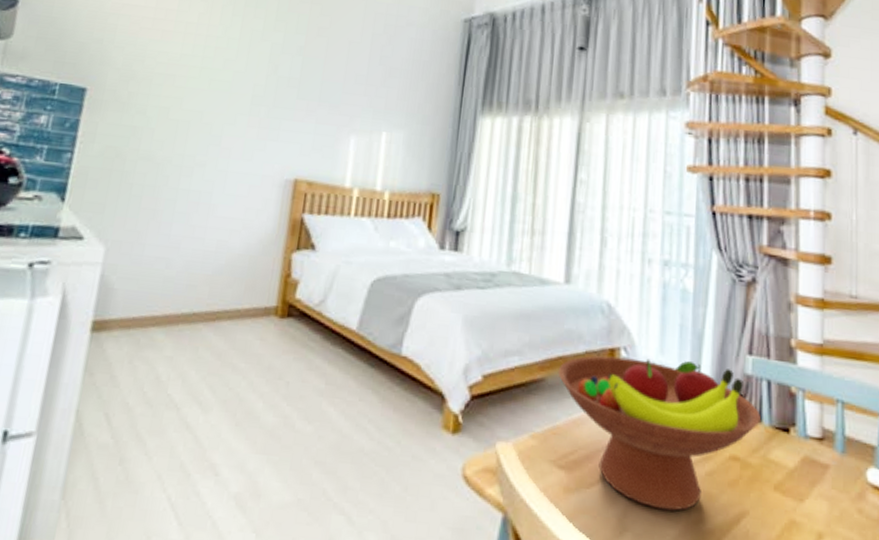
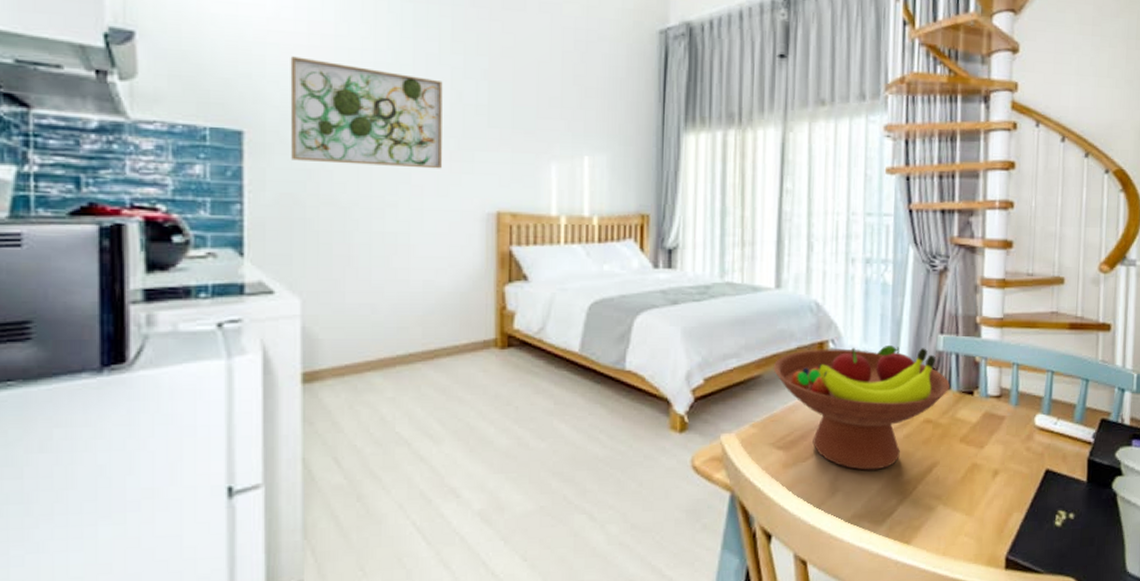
wall art: none [121,26,263,135] -> present [290,56,443,169]

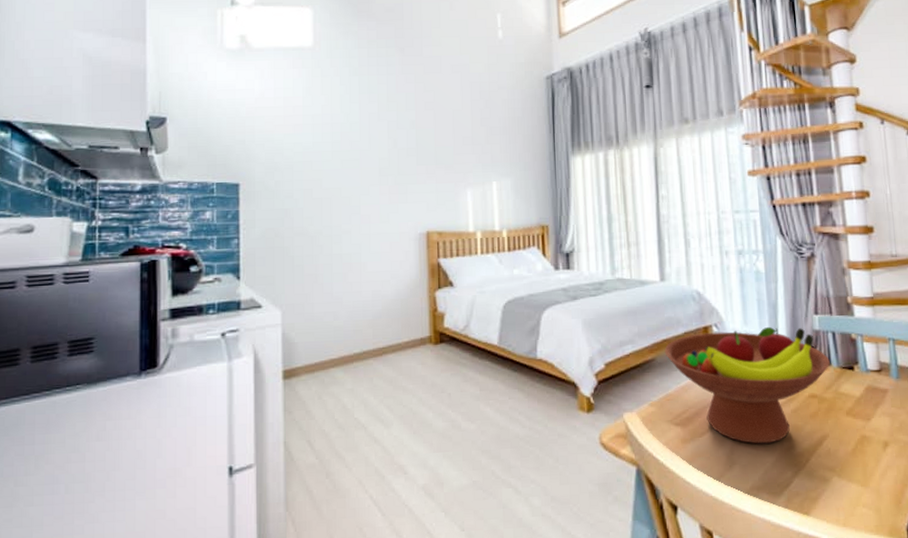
wall art: present [290,56,443,169] -> none [272,124,384,203]

